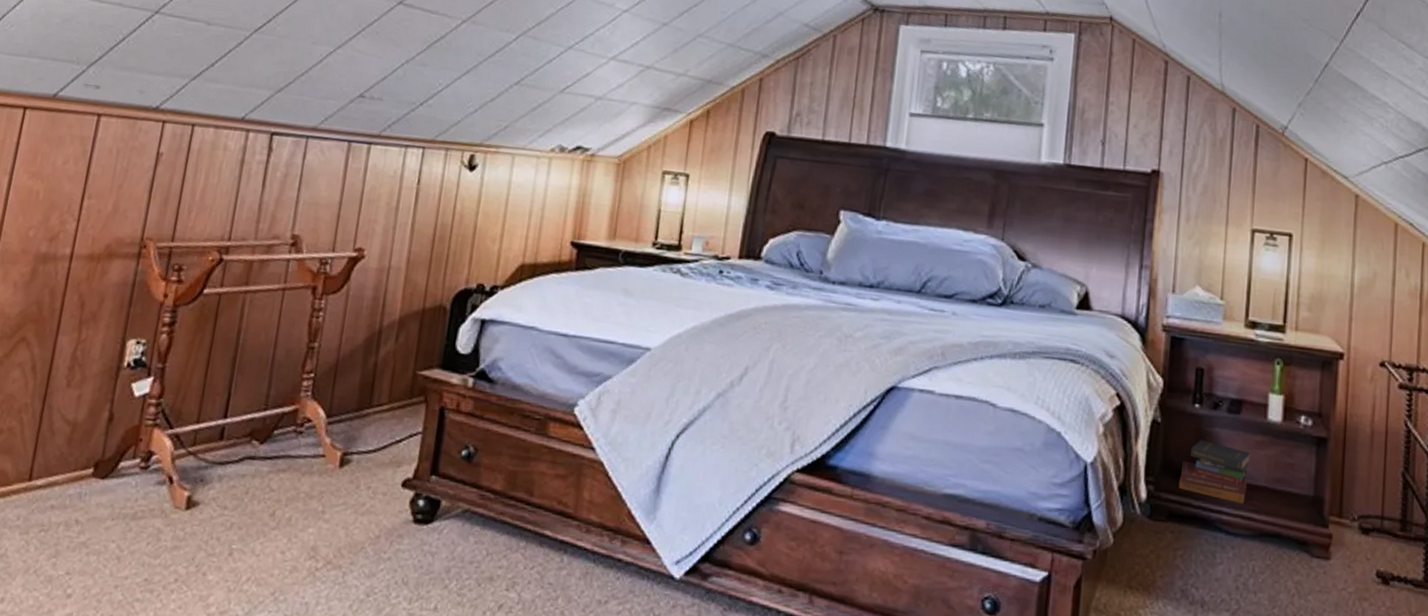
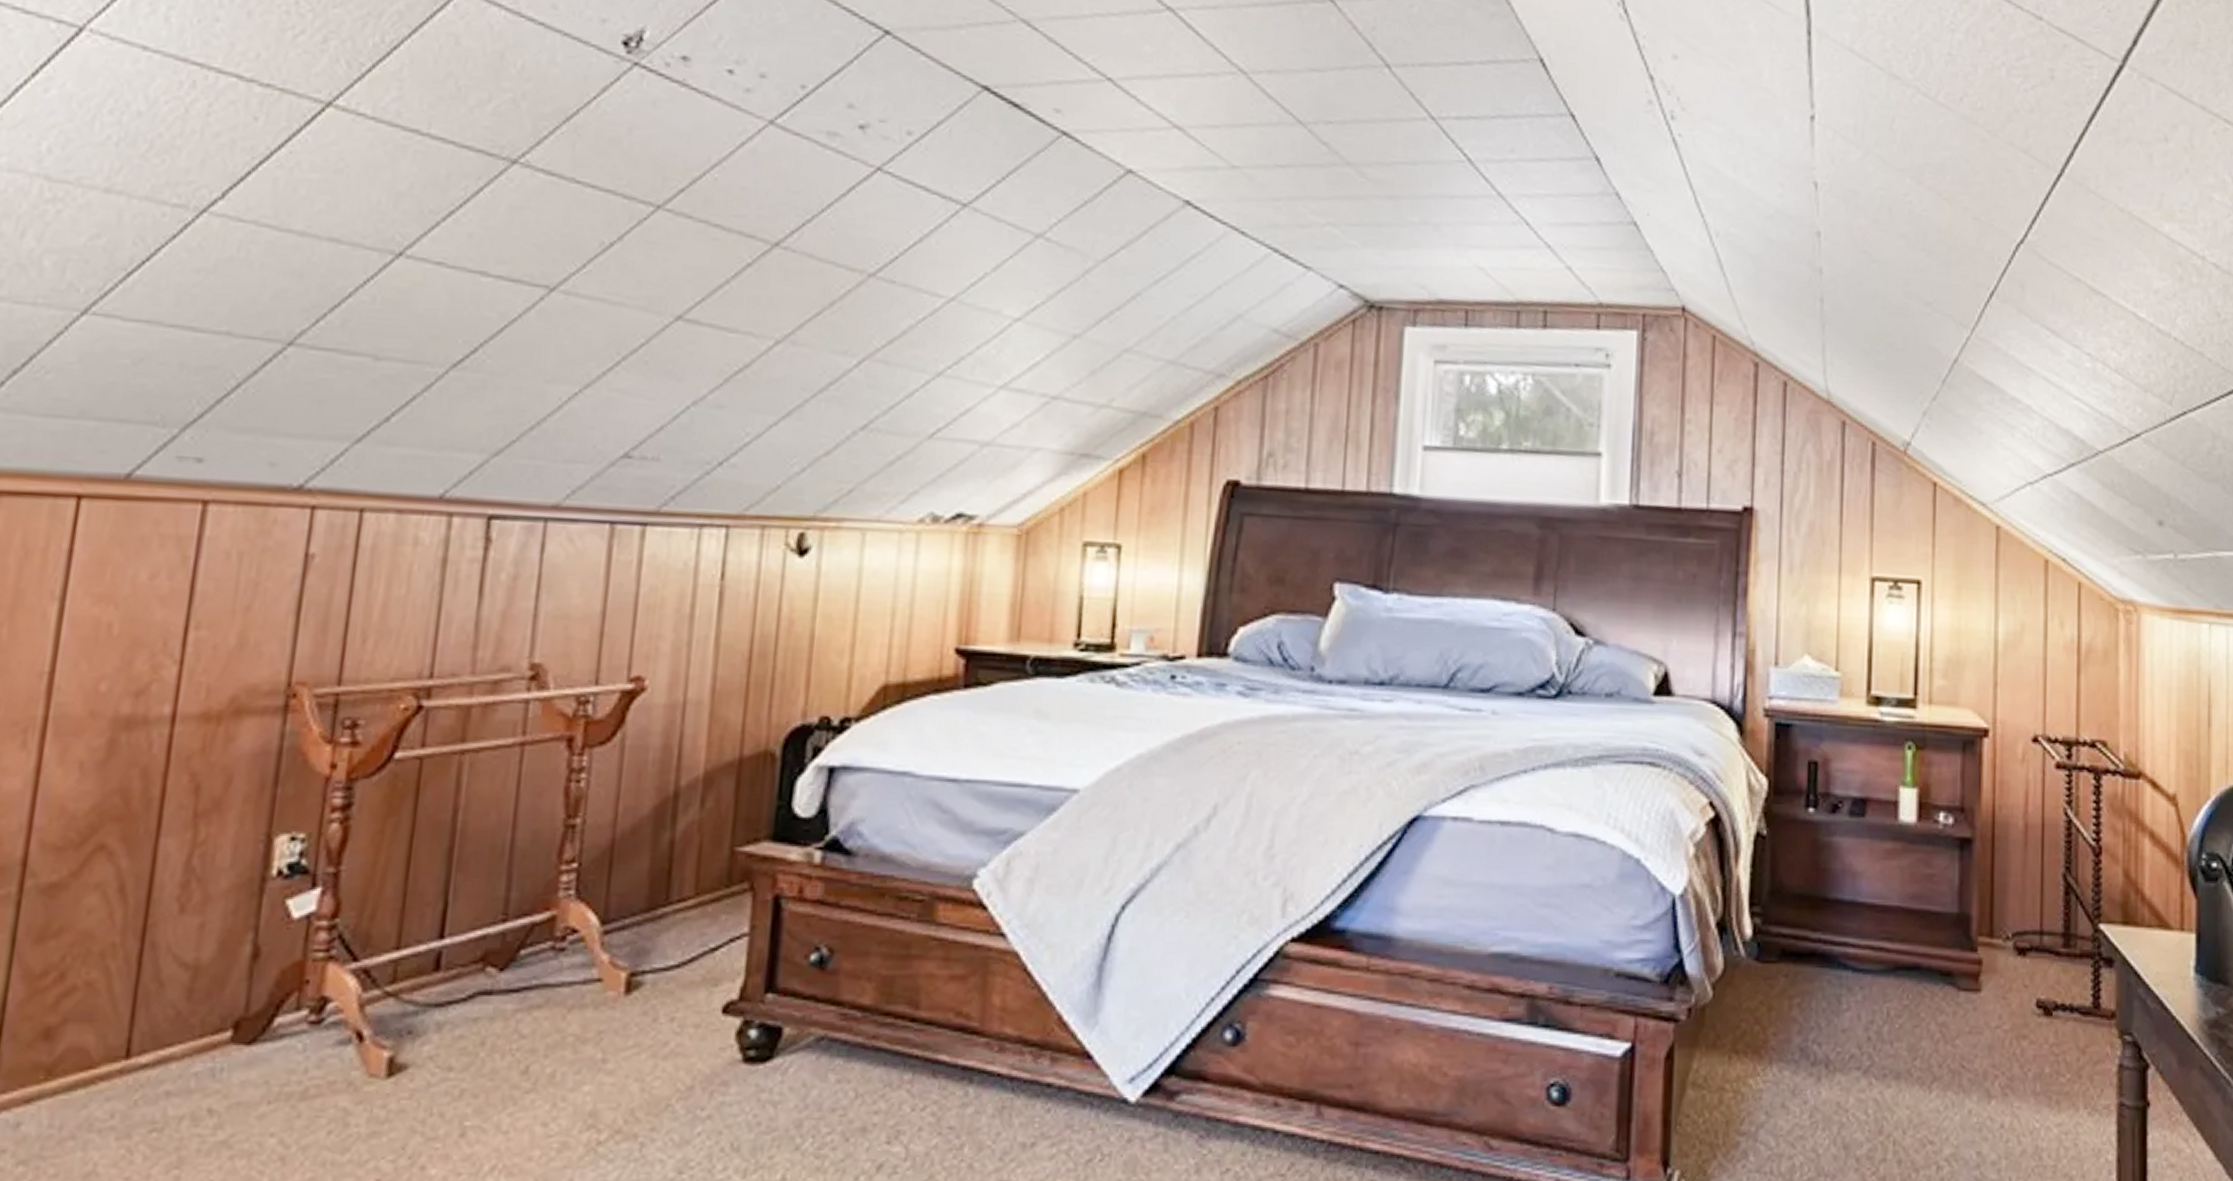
books: present [1178,440,1251,504] -> none [1792,853,1880,931]

